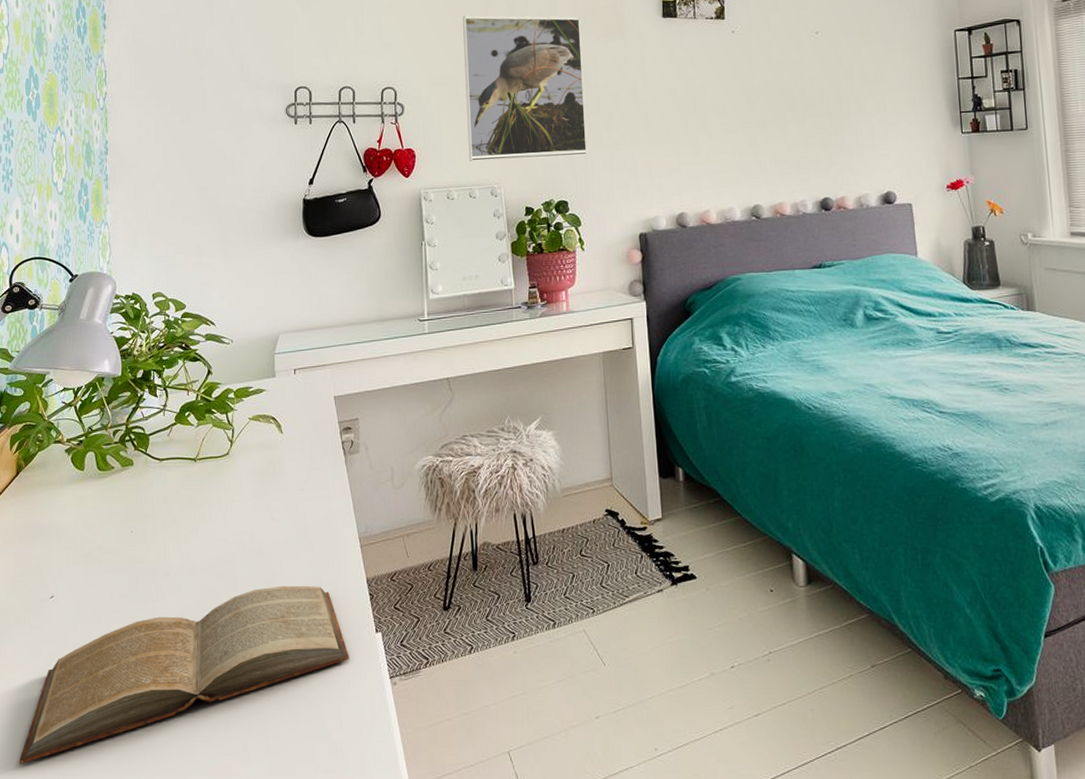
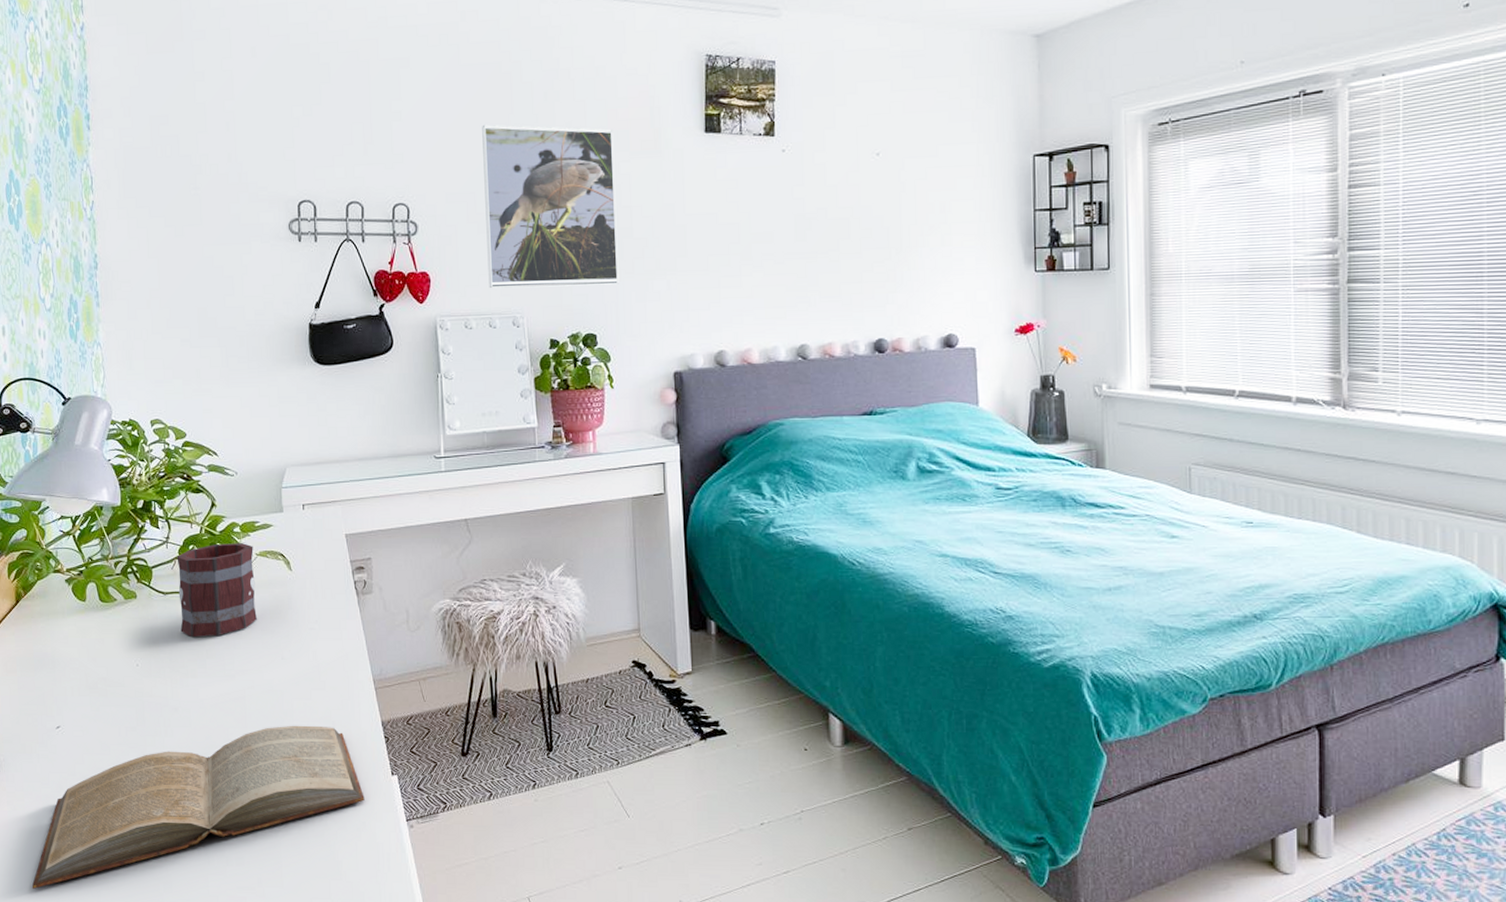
mug: none [173,408,248,503] -> present [176,543,257,638]

